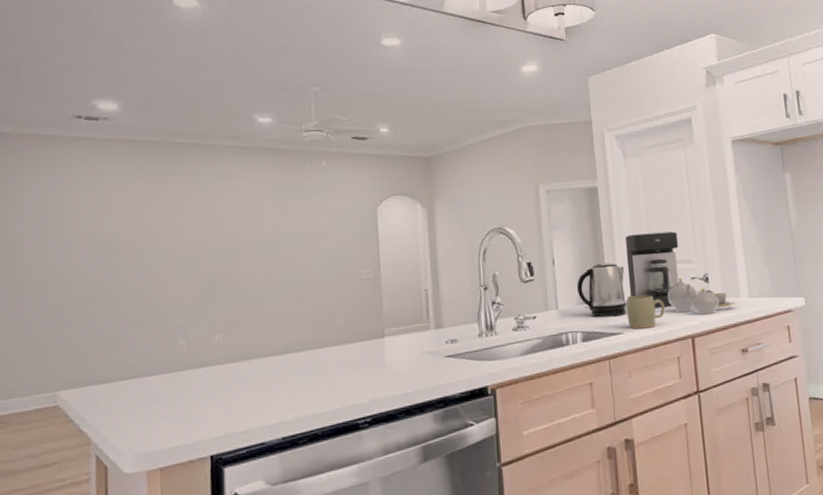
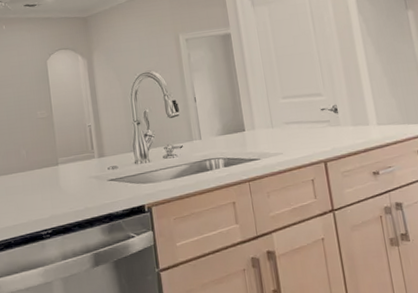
kettle: present [576,262,626,318] -> none [216,98,262,146]
coffee maker: present [625,231,679,307] -> none [258,69,310,136]
mug: present [625,295,666,329] -> none [261,125,298,155]
tea set: present [666,277,736,316] -> none [298,109,365,143]

